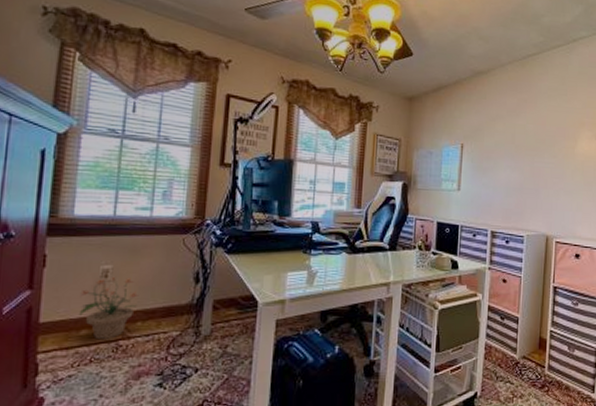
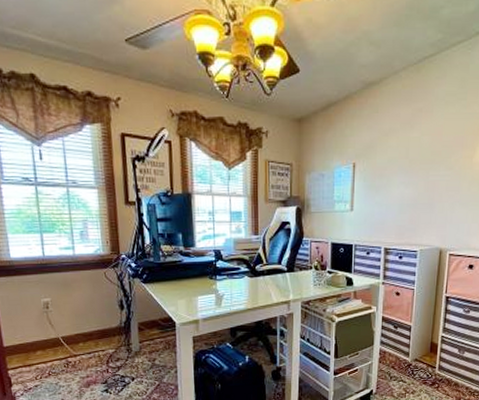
potted plant: present [78,278,139,339] -> none [30,308,77,357]

